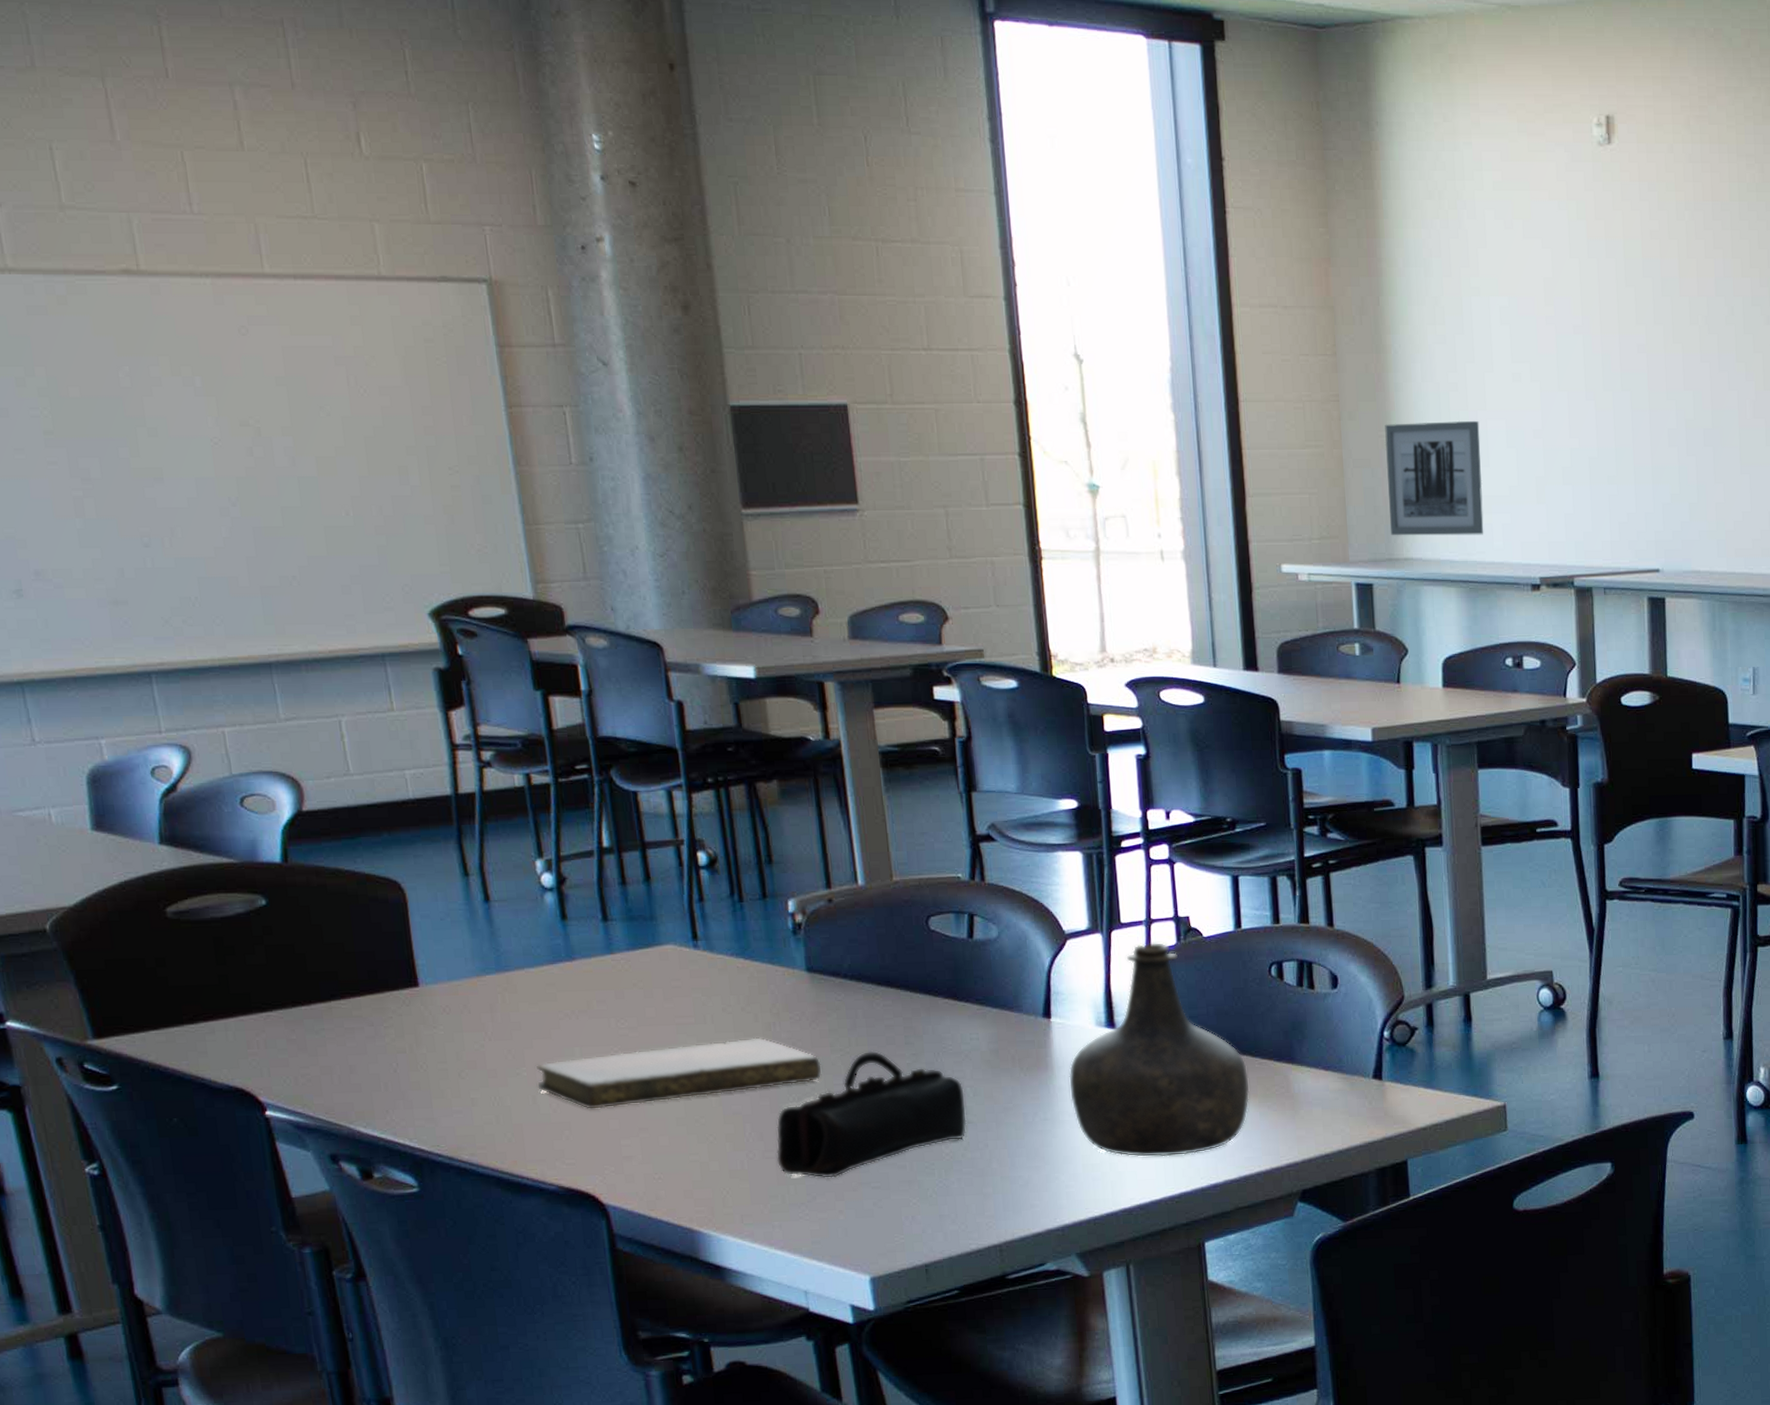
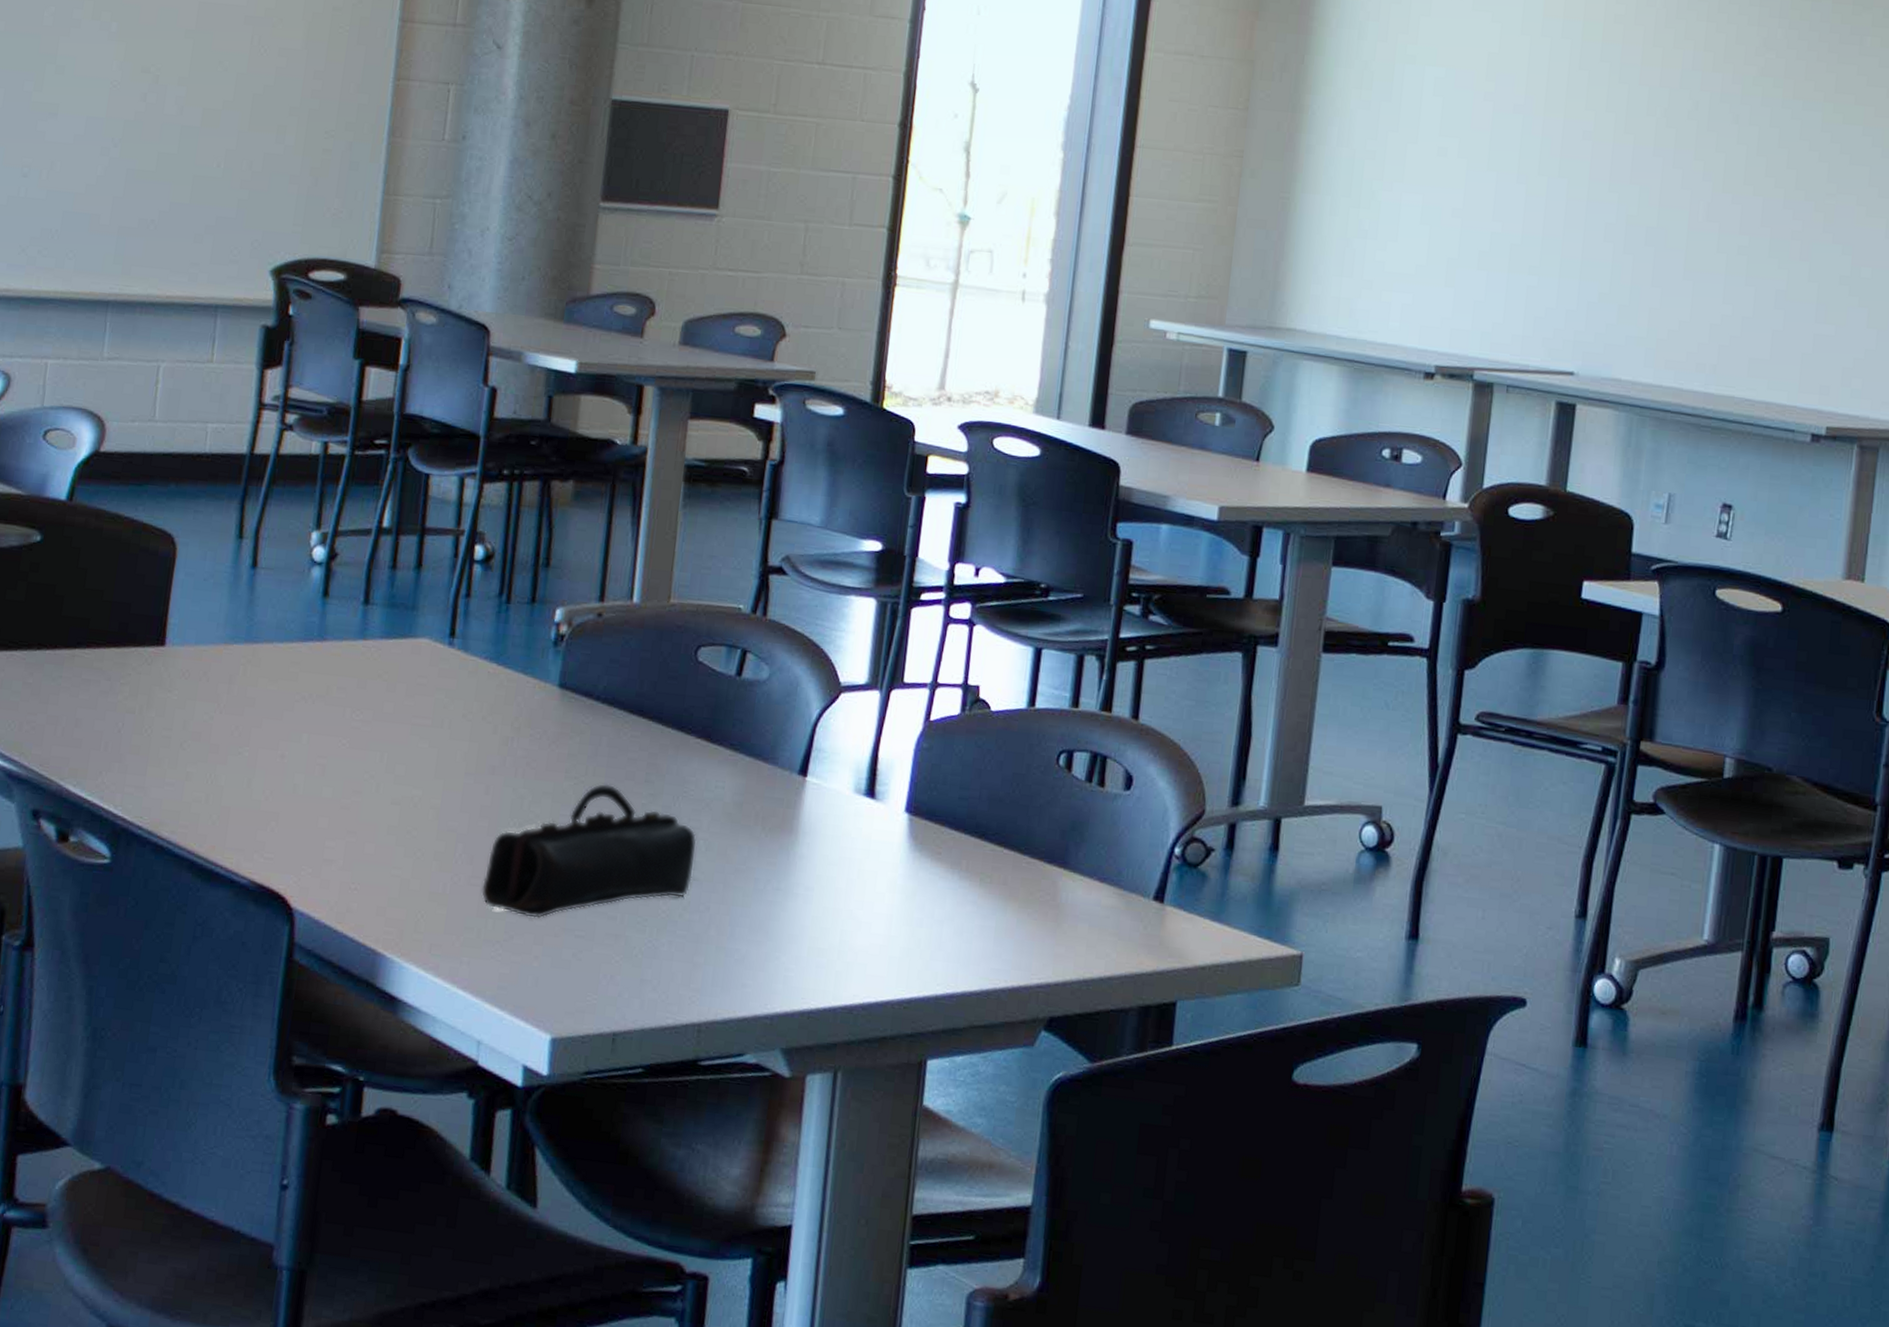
notebook: present [537,1037,822,1110] -> none [256,745,552,809]
bottle: present [1069,942,1250,1158] -> none [810,708,1013,955]
wall art: present [1385,420,1484,536] -> none [1275,186,1393,313]

